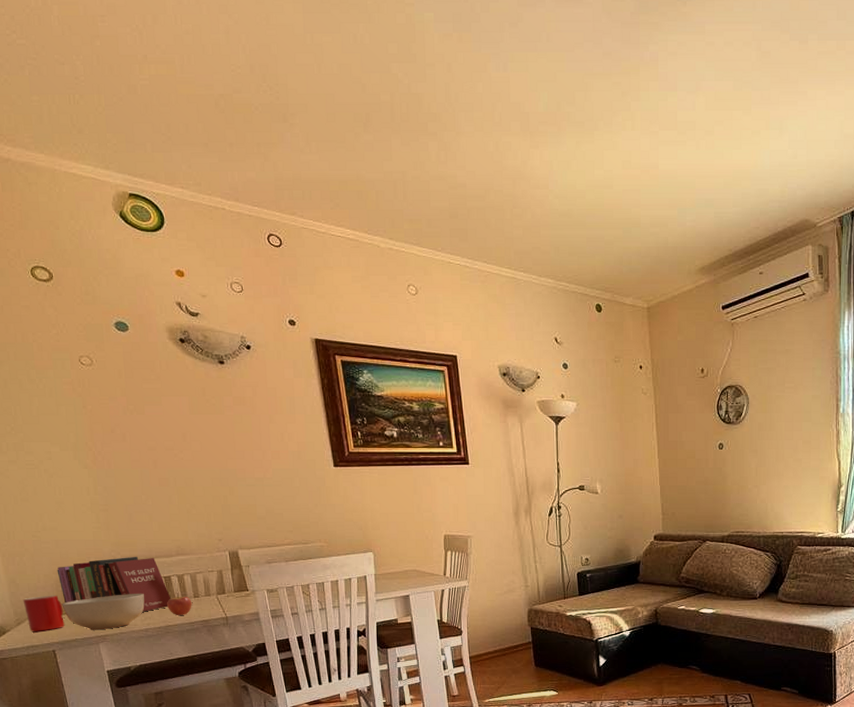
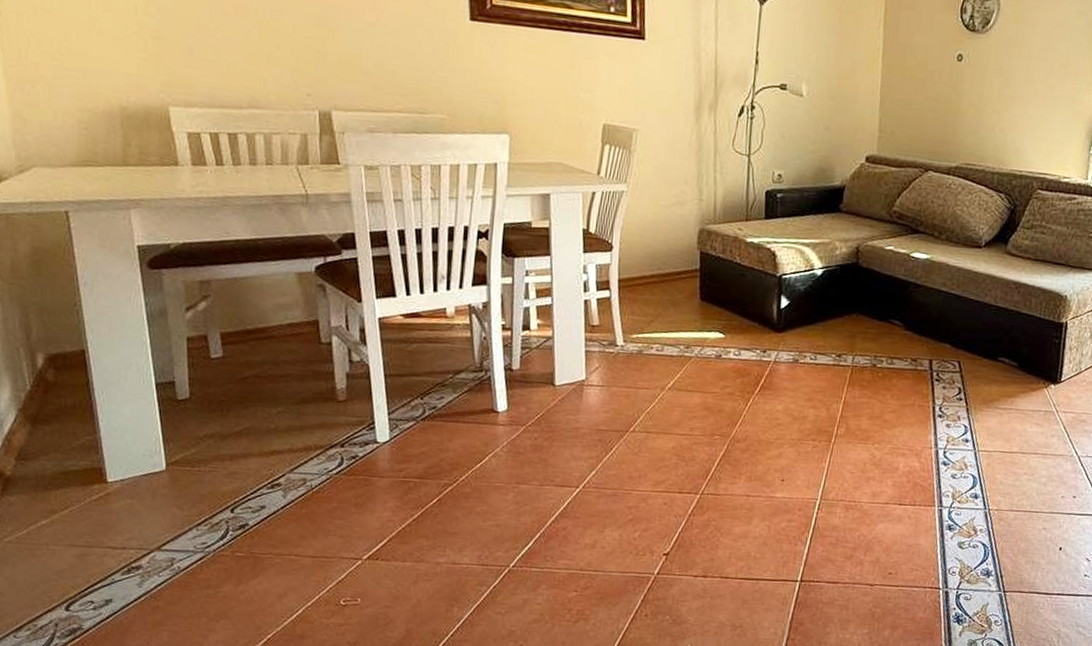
cup: present [23,595,65,631] -> none [30,138,85,185]
books: present [57,556,171,612] -> none [81,100,235,176]
bowl: present [62,593,145,630] -> none [84,148,198,193]
fruit: present [166,593,192,616] -> none [227,156,262,187]

